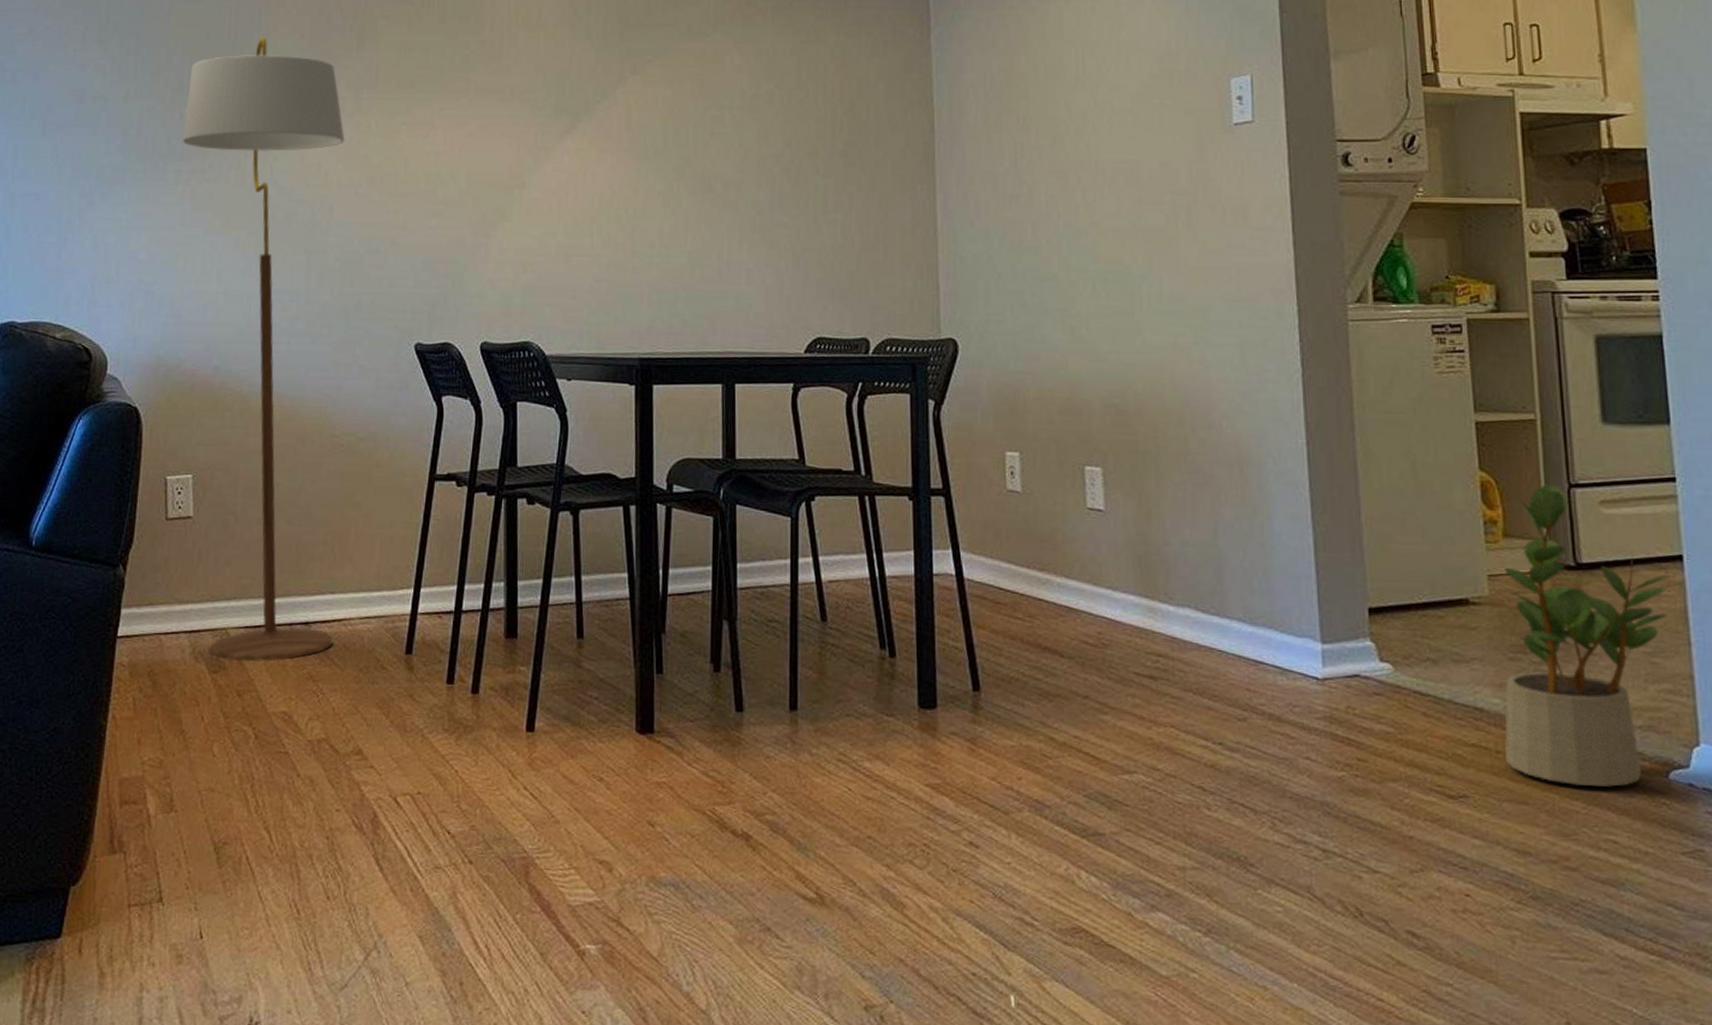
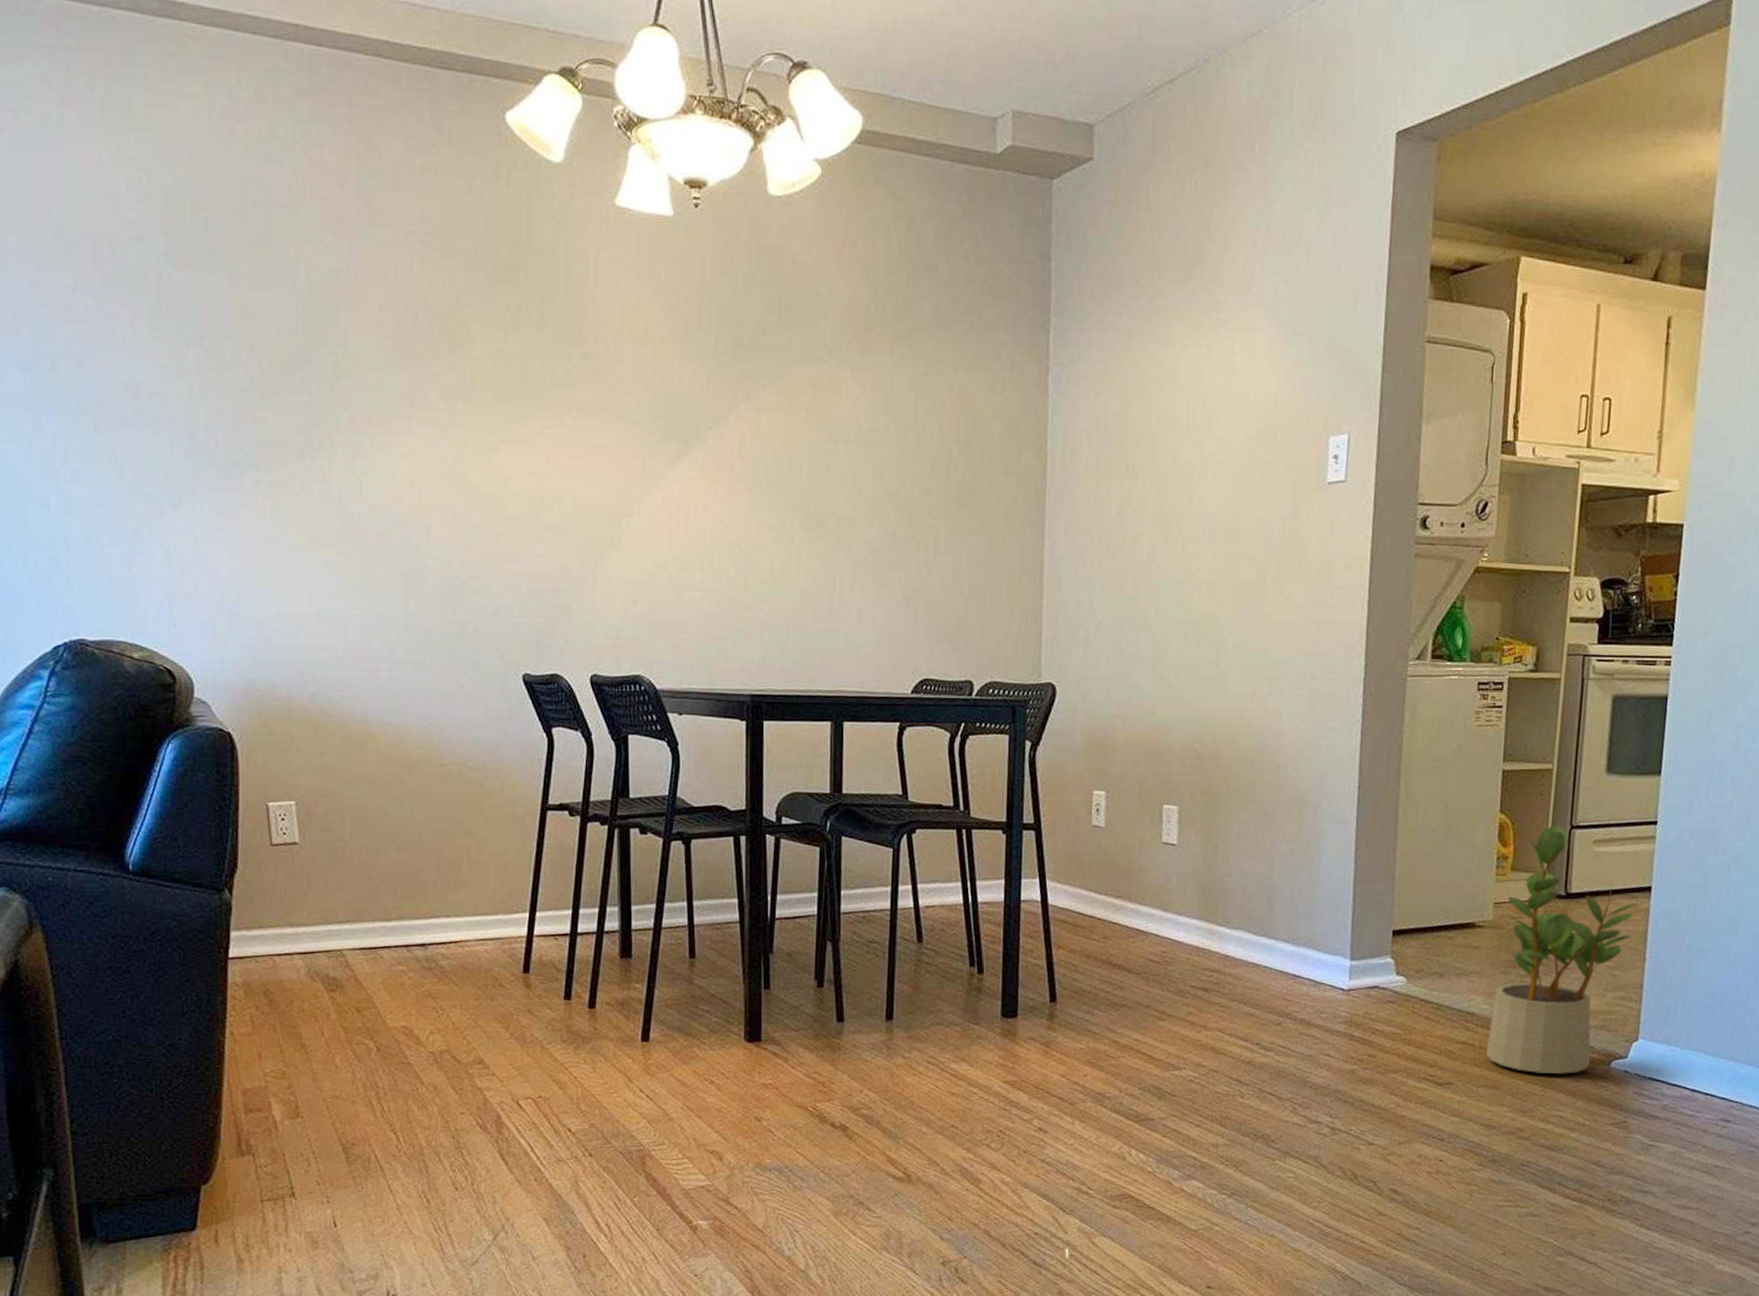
floor lamp: present [182,37,345,662] -> none [258,334,451,981]

